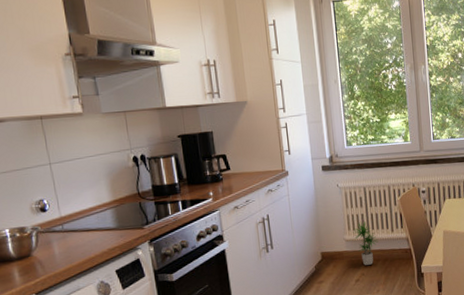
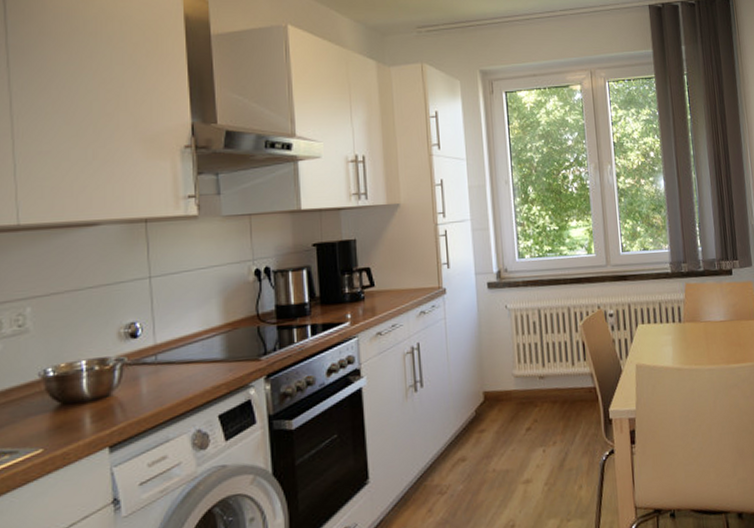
potted plant: present [353,221,378,265] -> none [524,352,556,409]

